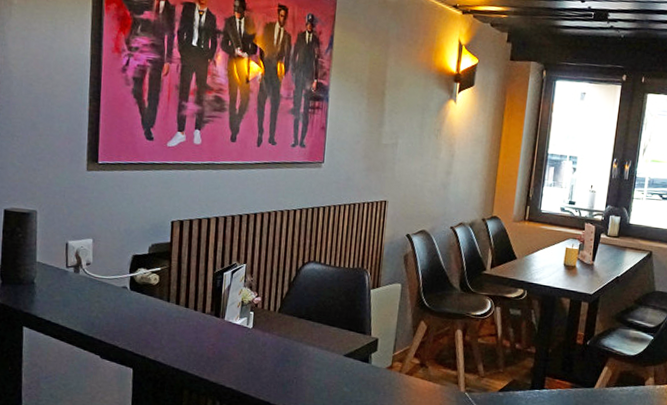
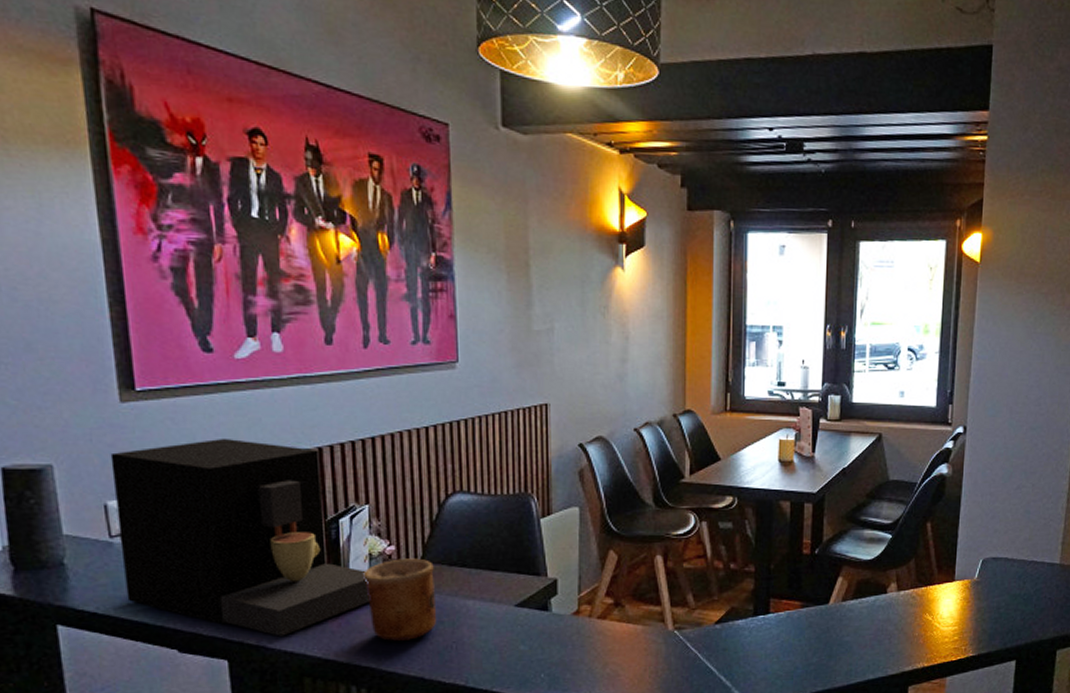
coffee maker: none [71,203,238,356] -> present [110,438,370,636]
cup: none [234,308,287,372] -> present [362,558,437,641]

